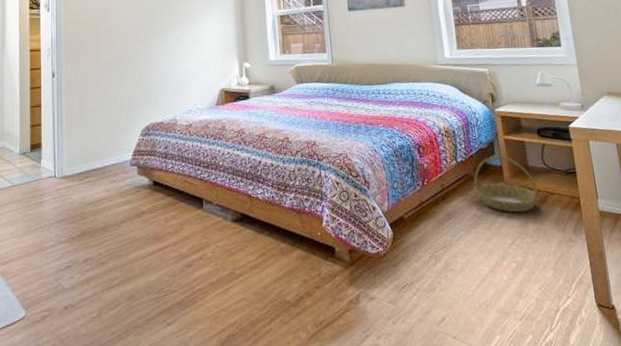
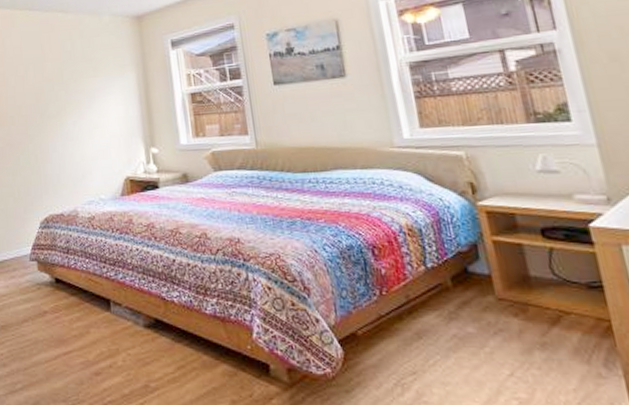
basket: present [473,155,540,213] -> none [451,261,549,336]

